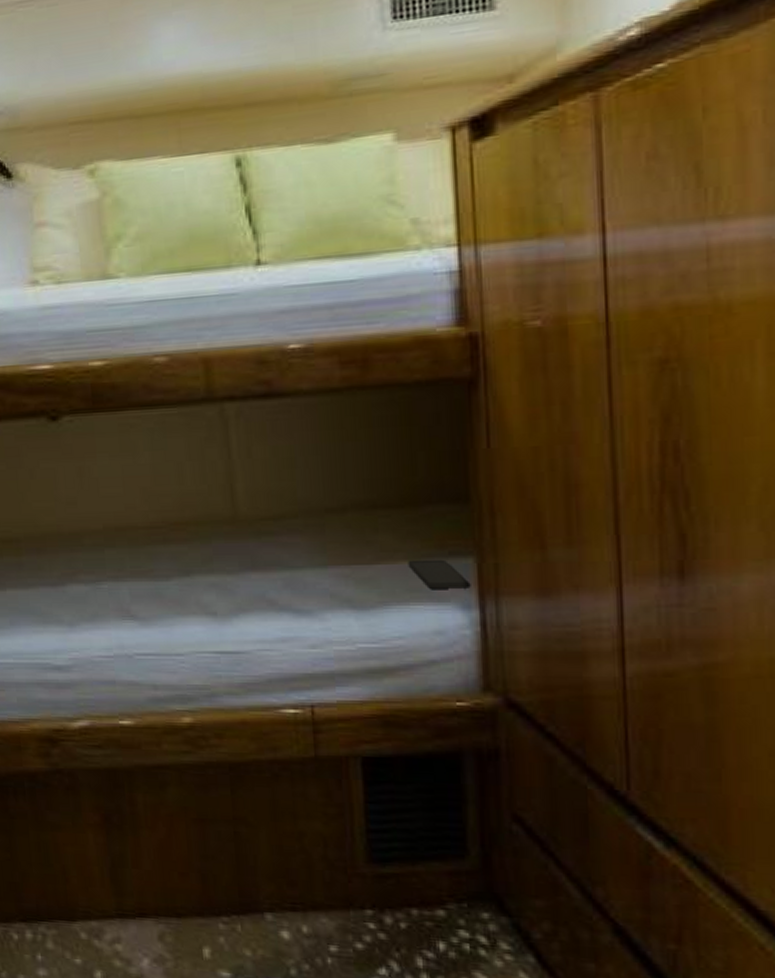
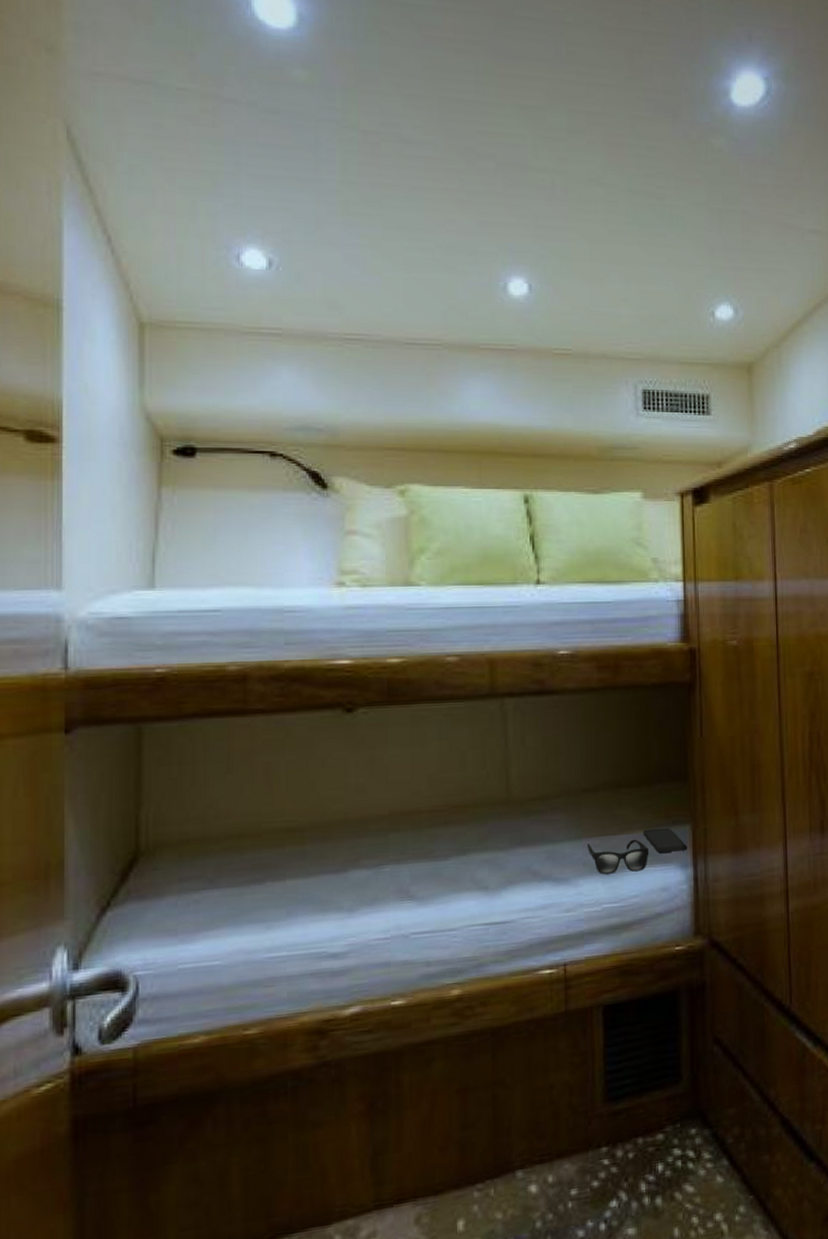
sunglasses: none [335,571,418,609] -> present [587,839,650,874]

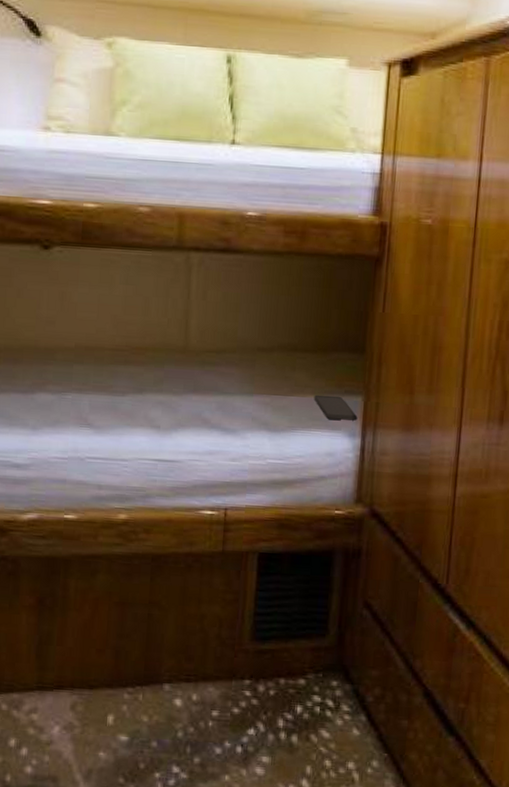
sunglasses: present [587,839,650,874] -> none [258,399,319,434]

